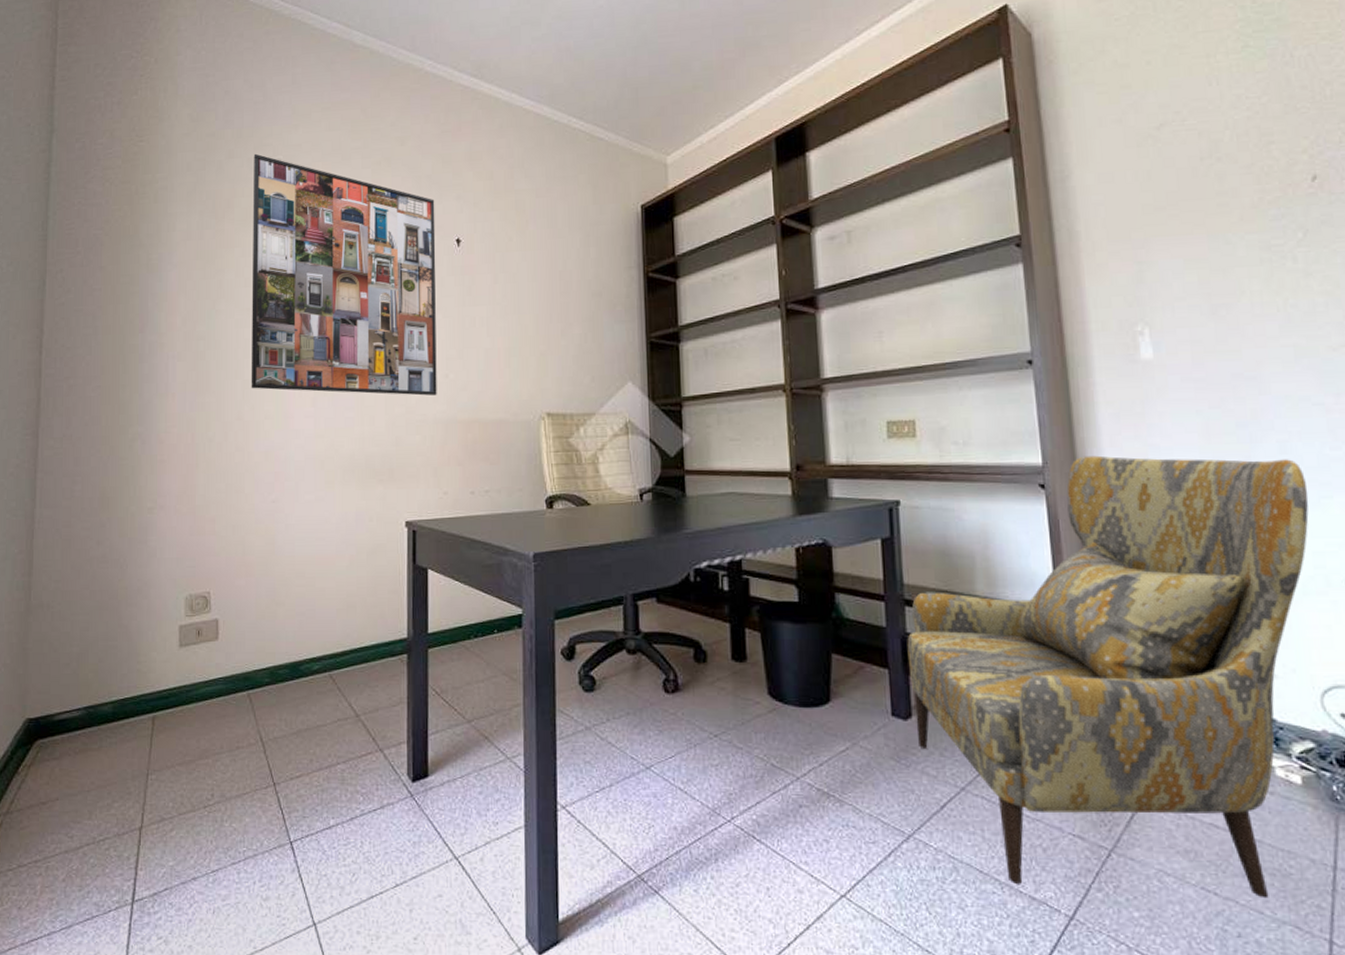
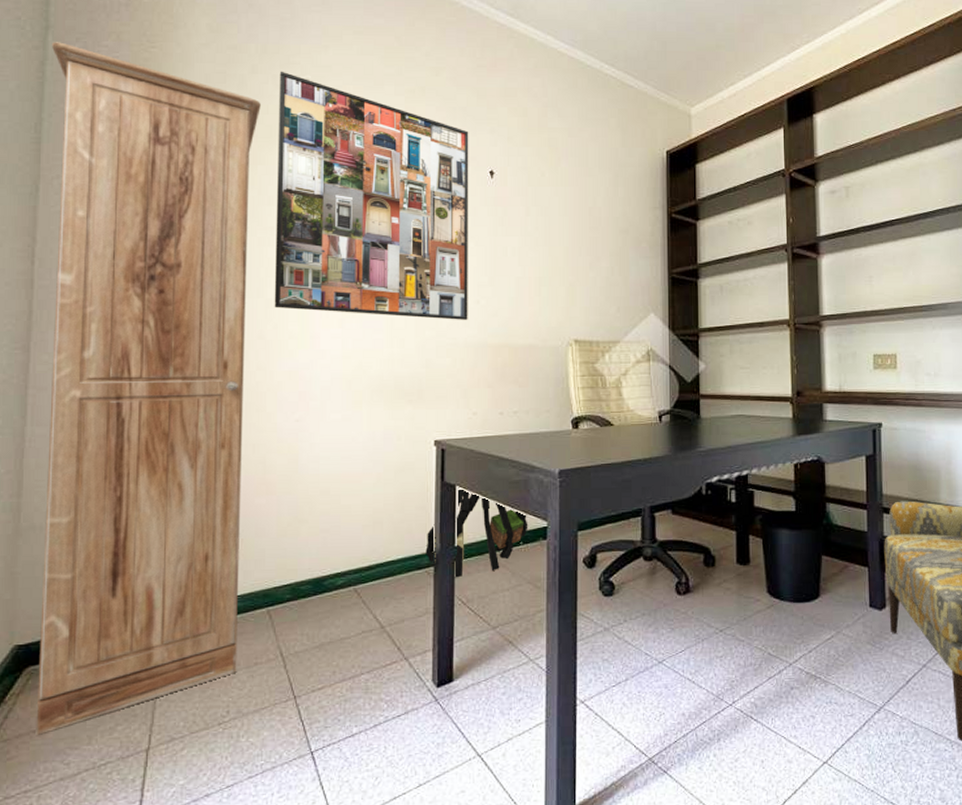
cabinet: none [44,144,237,808] -> present [36,42,261,737]
toy figurine: none [398,571,503,667] -> present [425,487,528,578]

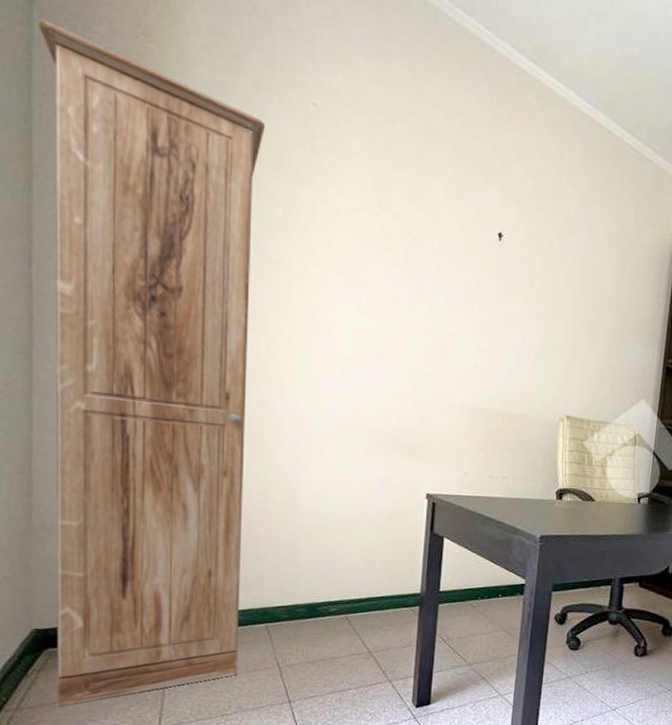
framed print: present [274,71,469,320] -> none [276,90,480,383]
toy figurine: present [425,487,528,578] -> none [412,539,508,619]

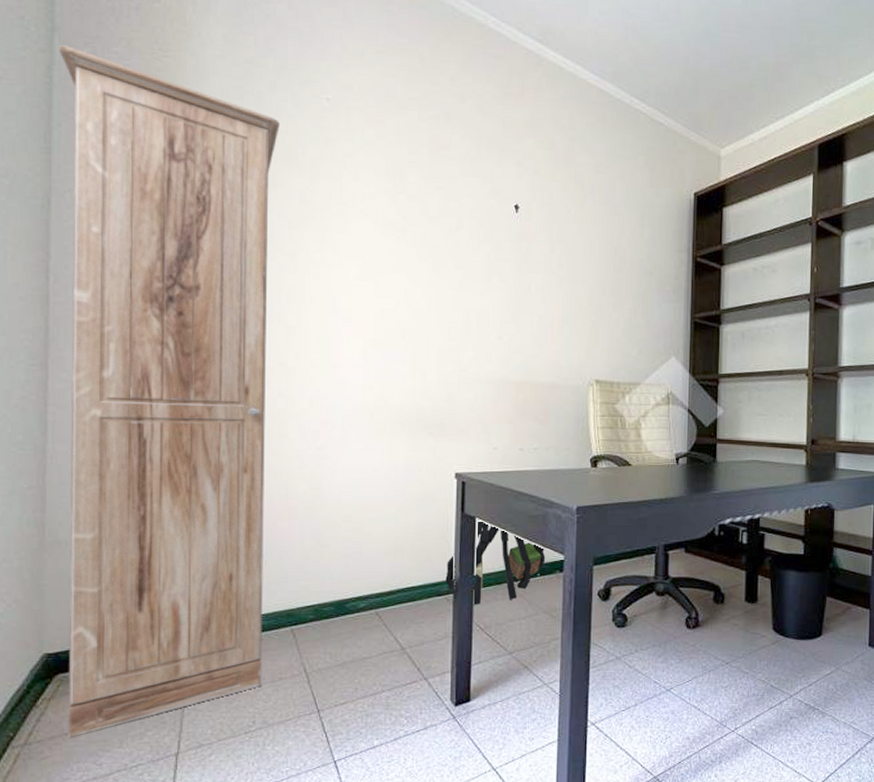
toy figurine: none [412,539,508,619] -> present [445,519,546,605]

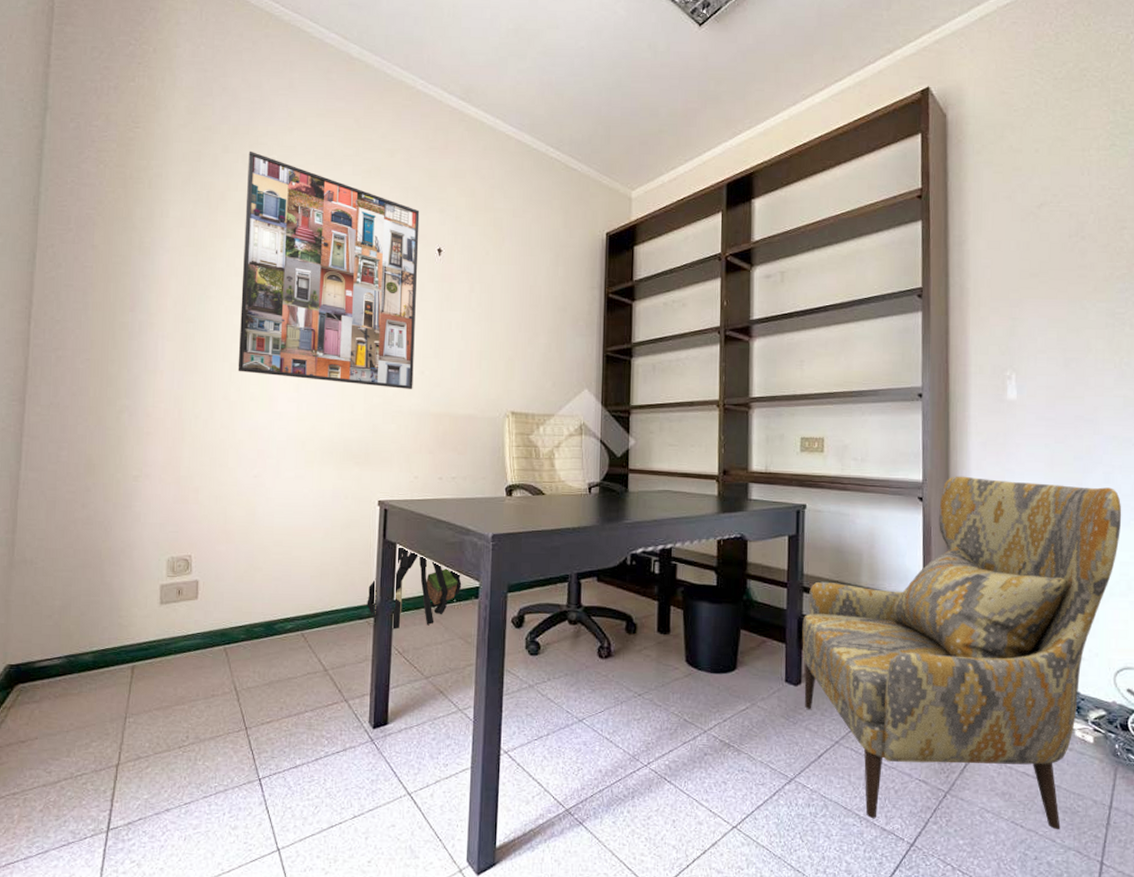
cabinet: present [58,45,280,739] -> none [23,122,231,746]
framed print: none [295,89,494,356] -> present [237,151,420,389]

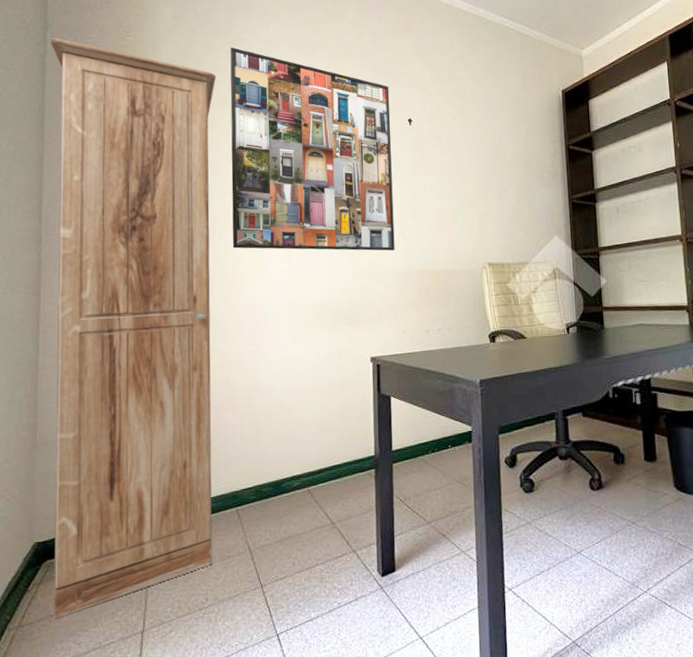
cabinet: none [23,122,231,746] -> present [49,38,216,620]
toy figurine: present [367,545,462,630] -> none [367,398,455,479]

